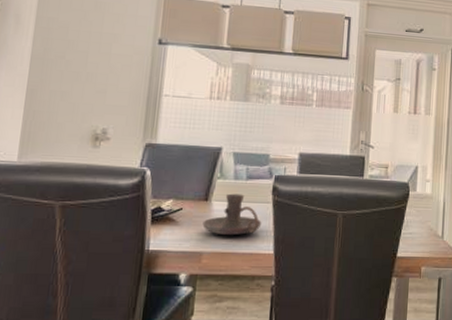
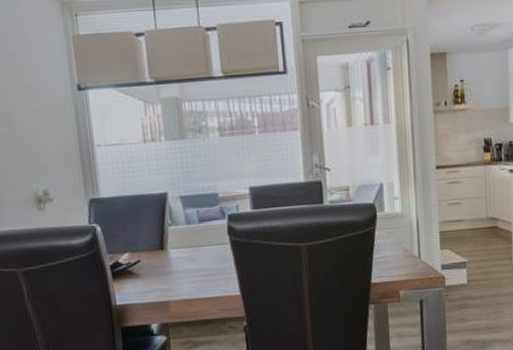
candle holder: present [202,193,262,236] -> none [163,238,223,283]

